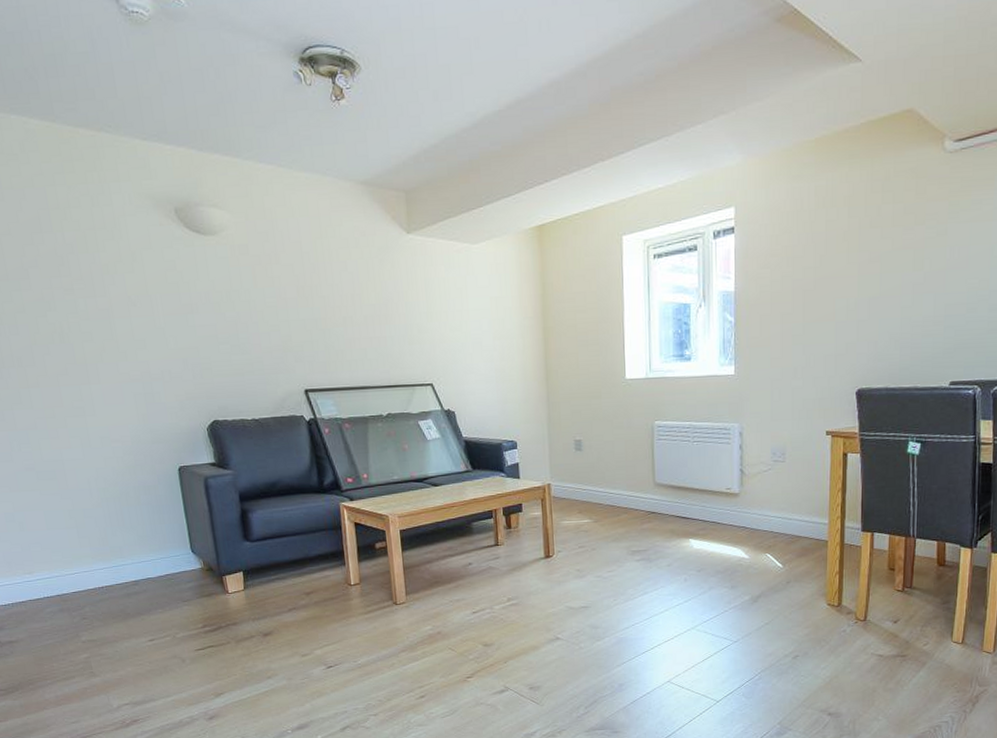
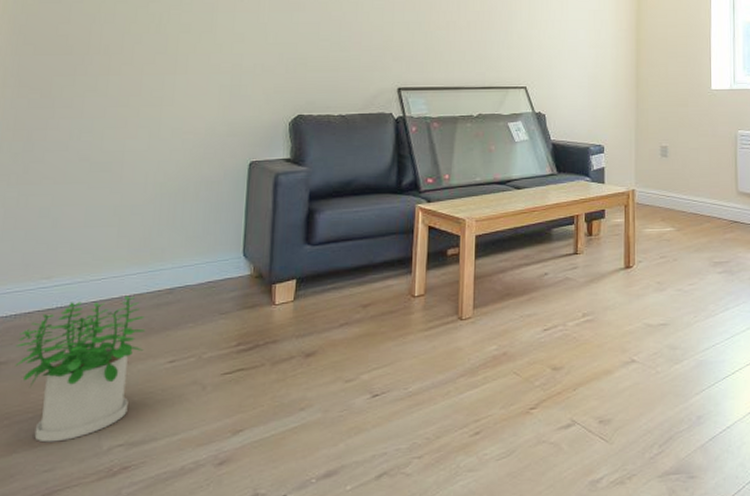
potted plant: none [20,587,127,702] -> present [15,296,146,443]

